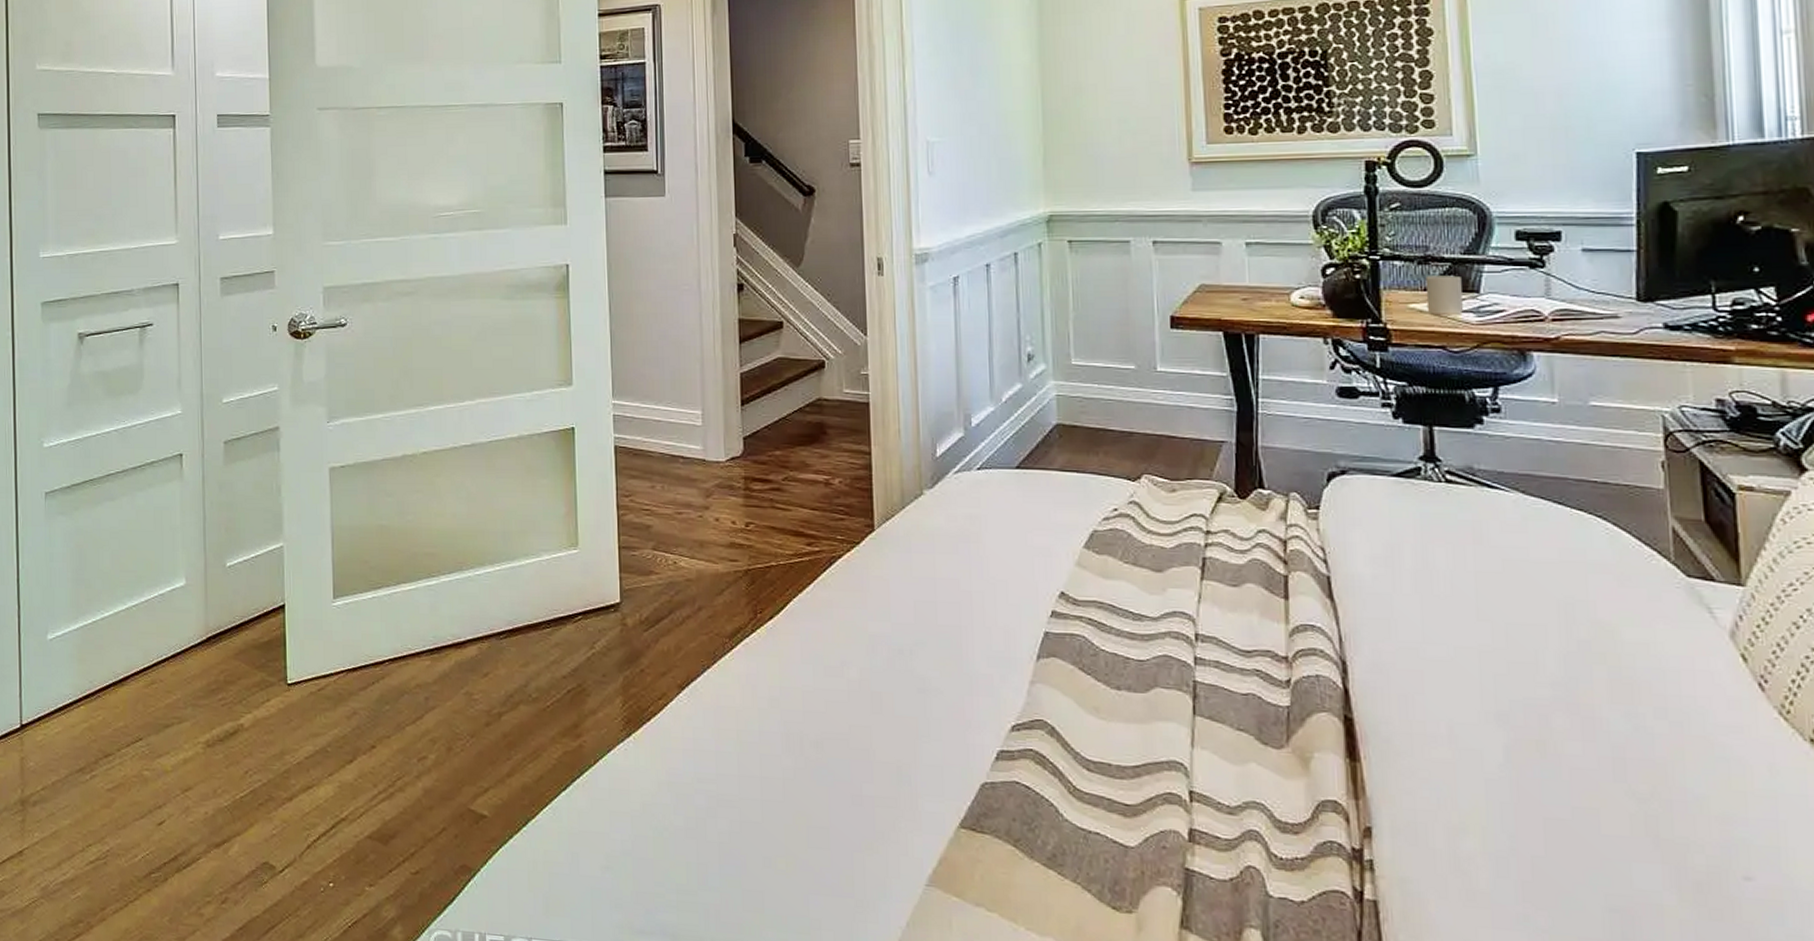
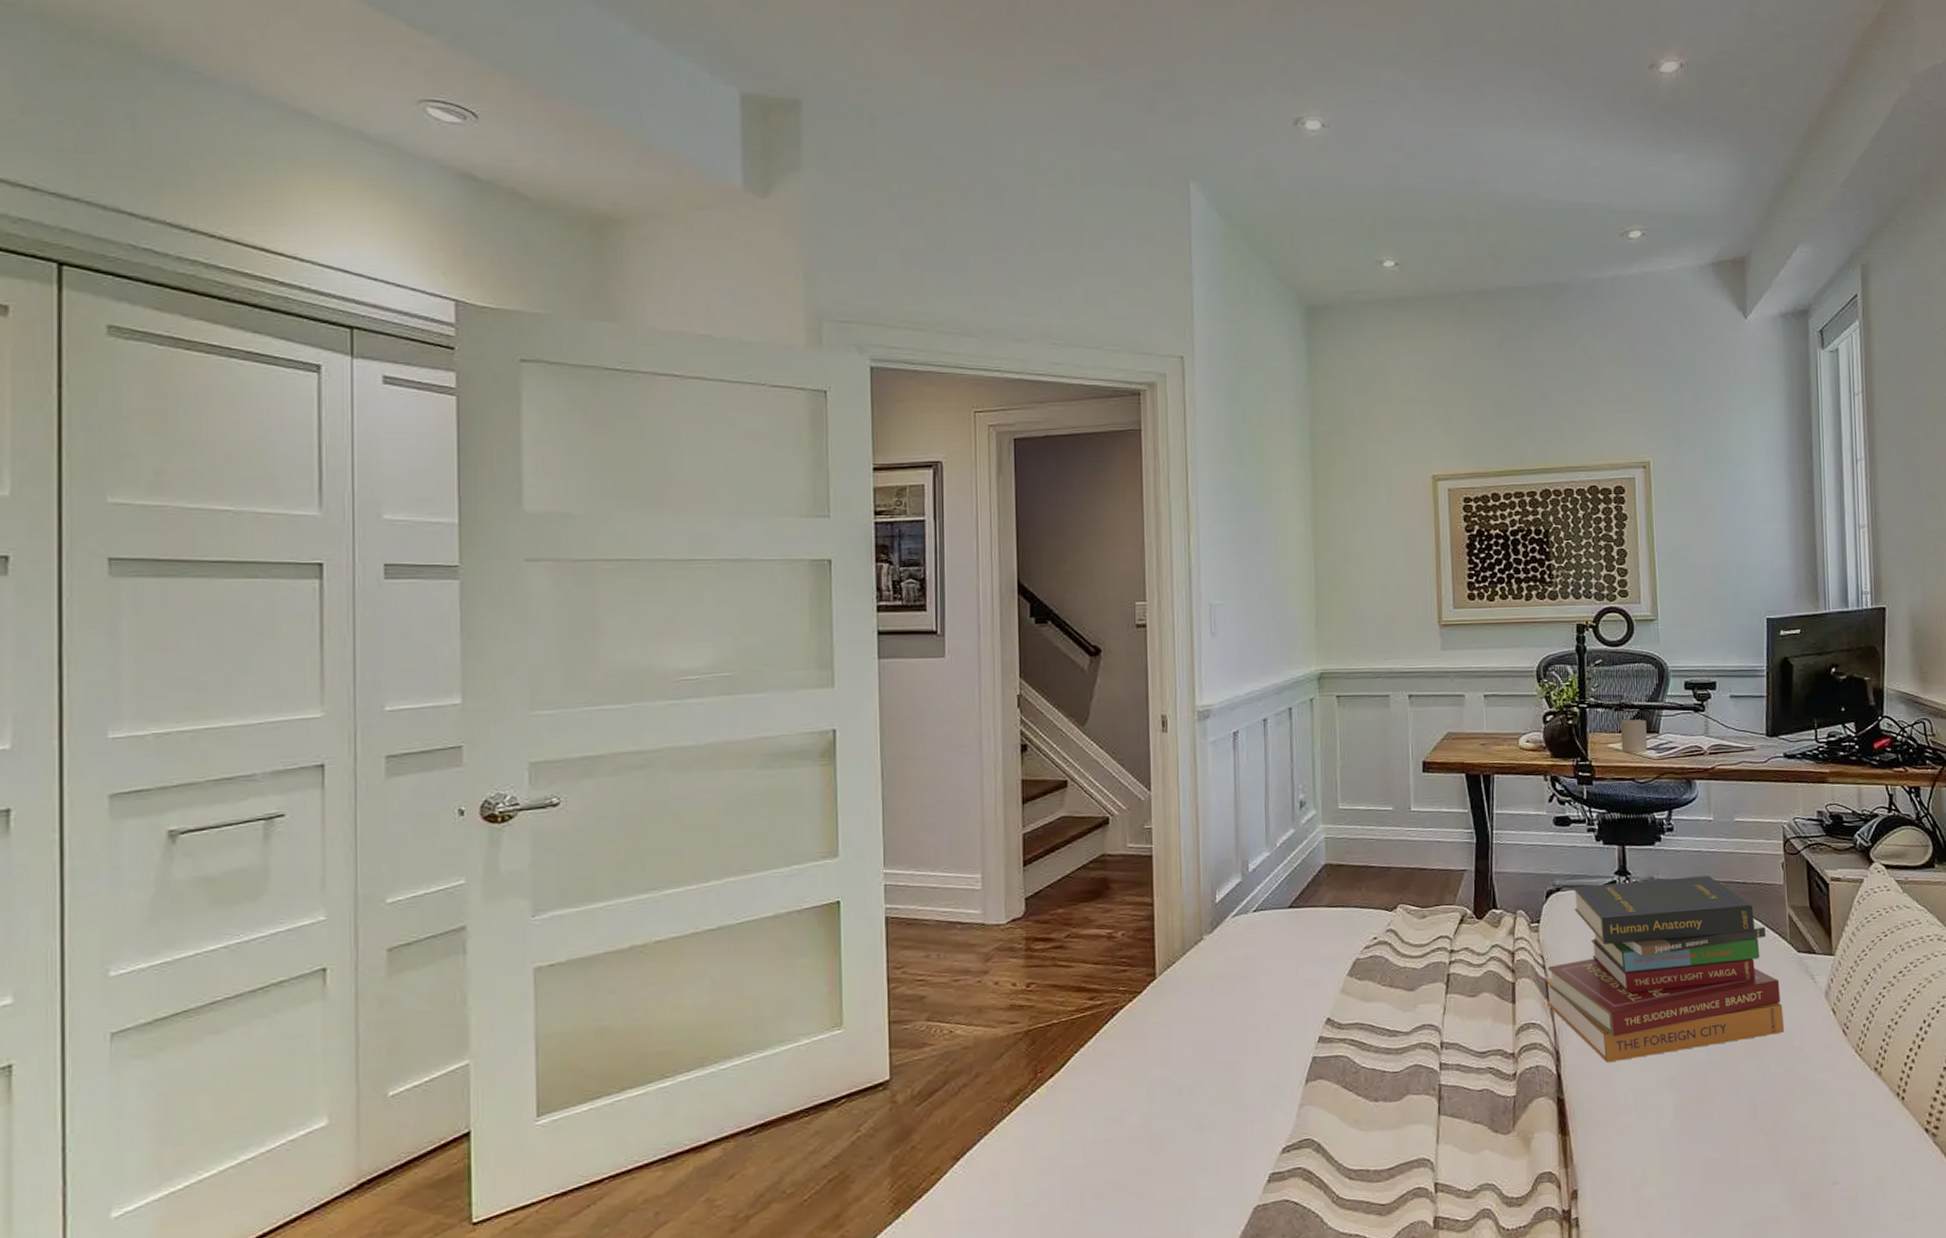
books: none [1326,469,1668,684] -> present [1544,875,1785,1063]

